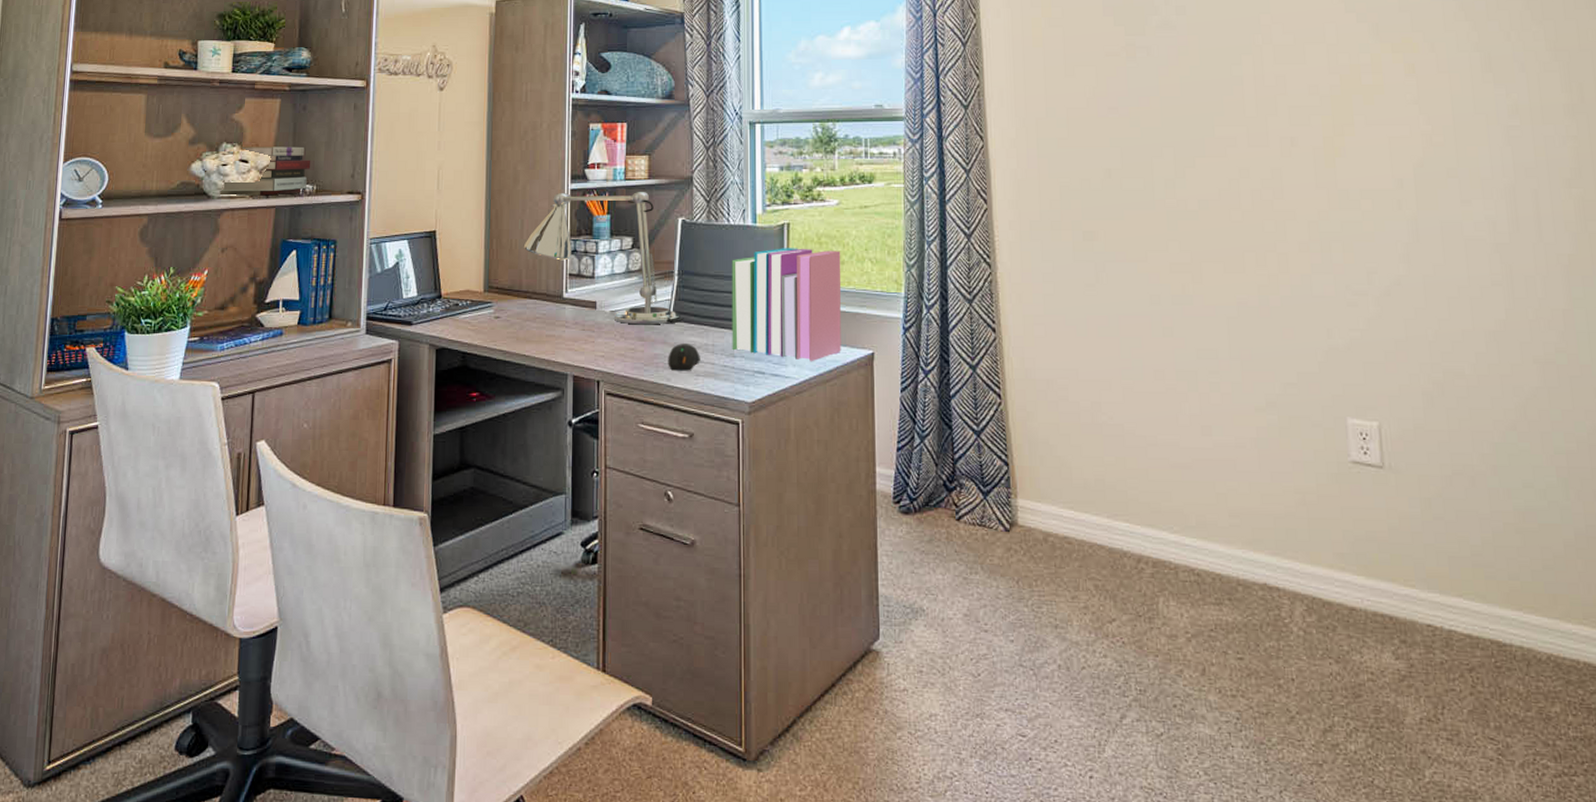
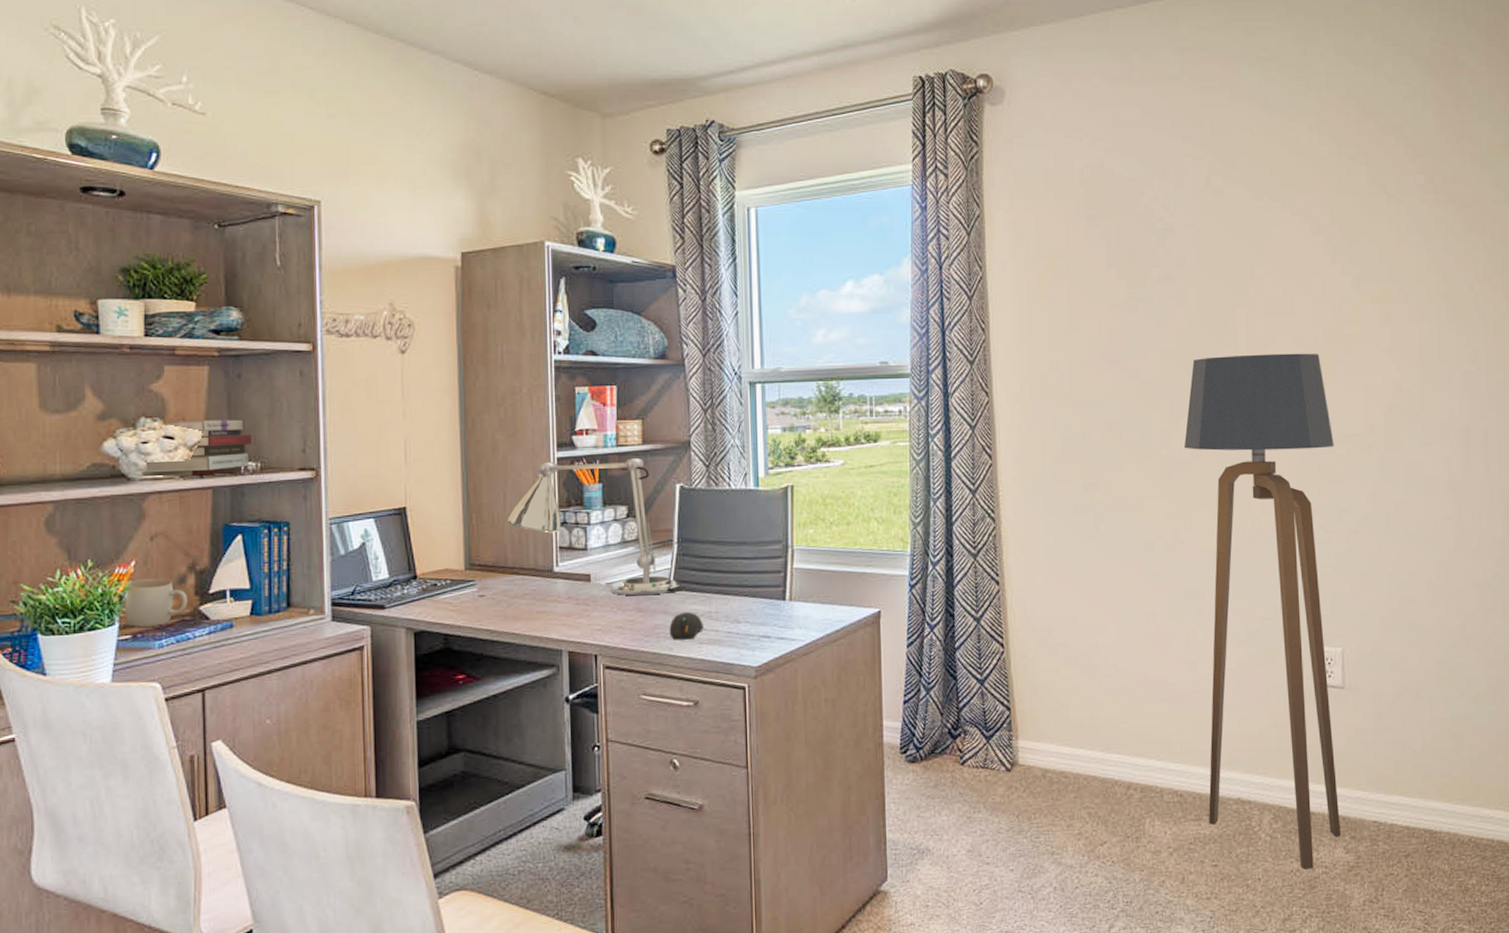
mug: none [195,286,247,330] -> present [125,577,187,627]
books: present [731,248,842,362] -> none [734,510,848,624]
floor lamp: none [1189,103,1388,674] -> present [1183,353,1341,869]

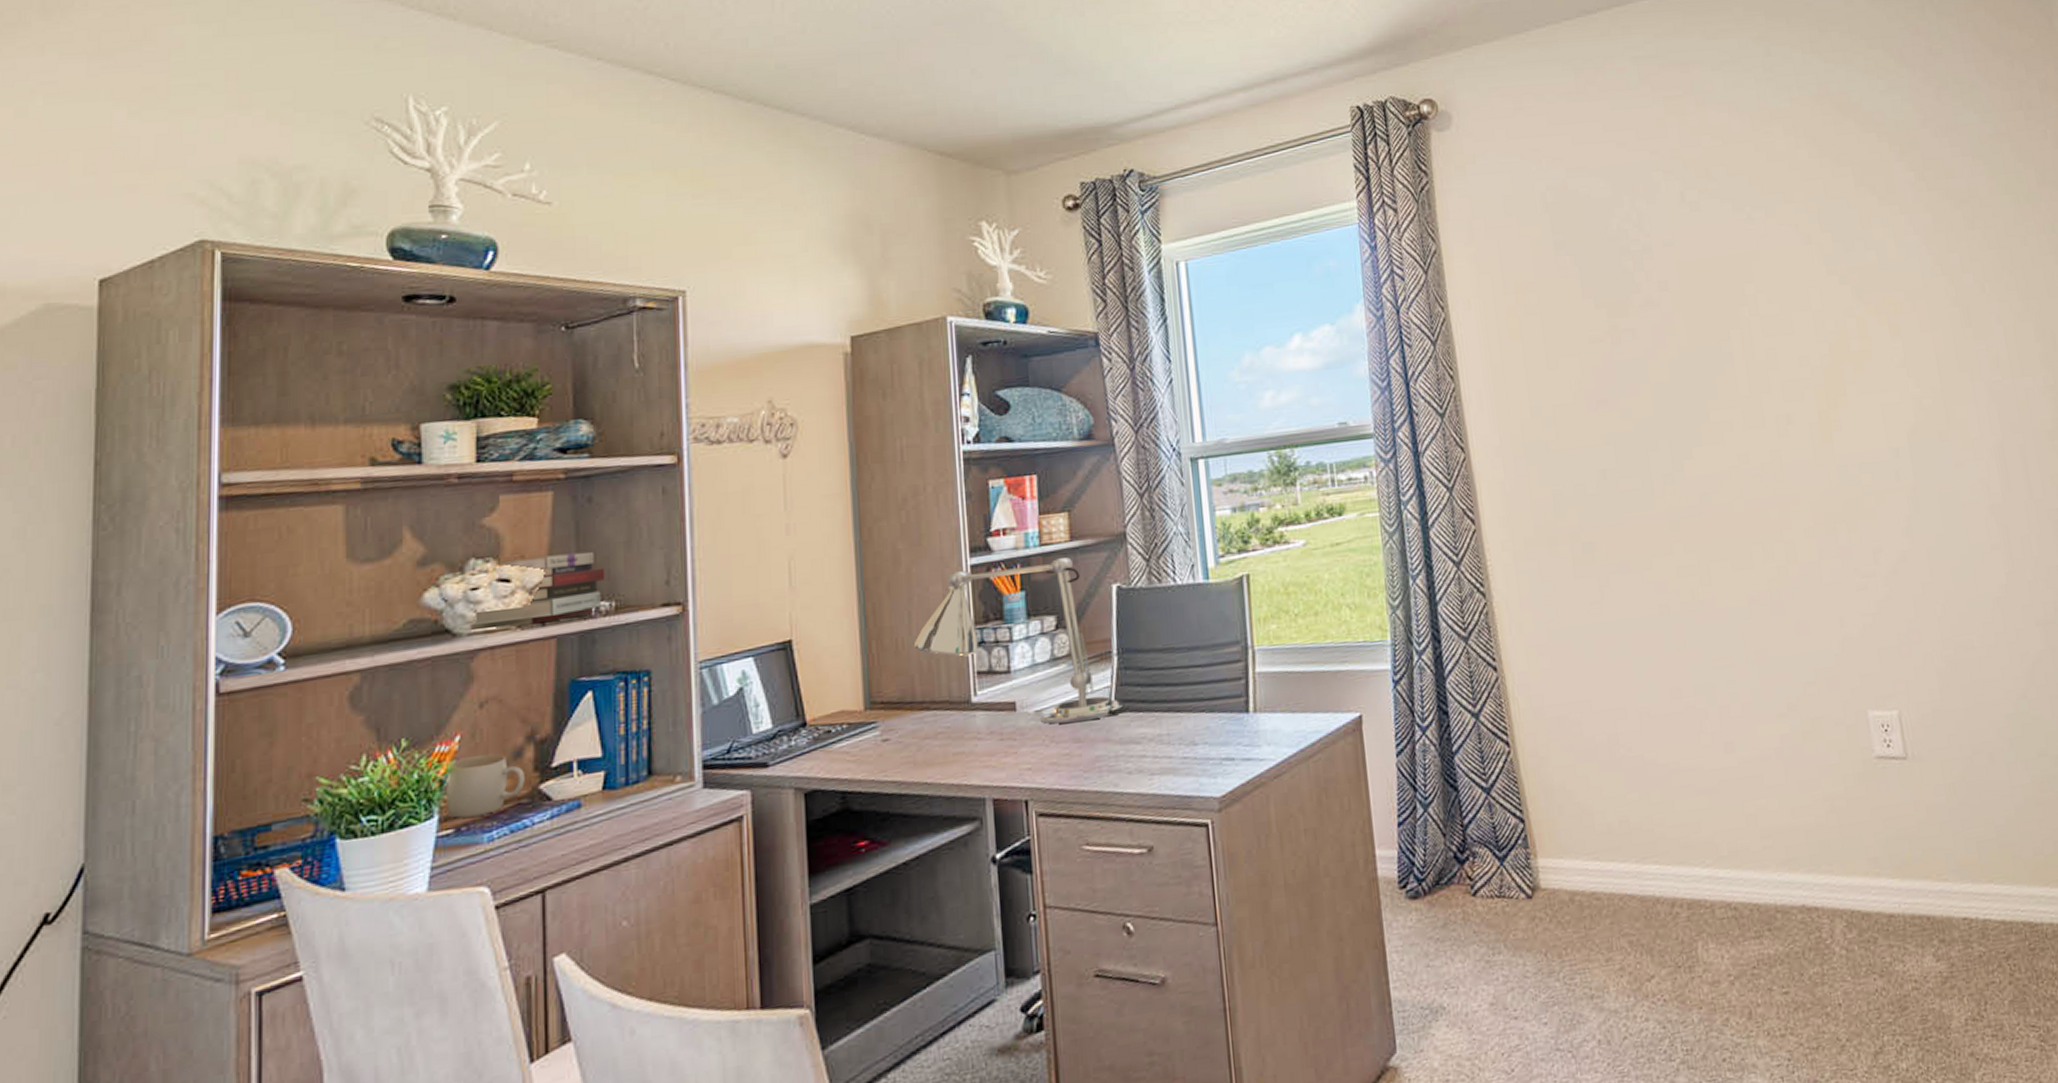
computer mouse: present [669,612,704,639] -> none [1113,737,1154,772]
floor lamp: present [1183,353,1341,869] -> none [1689,374,1927,987]

